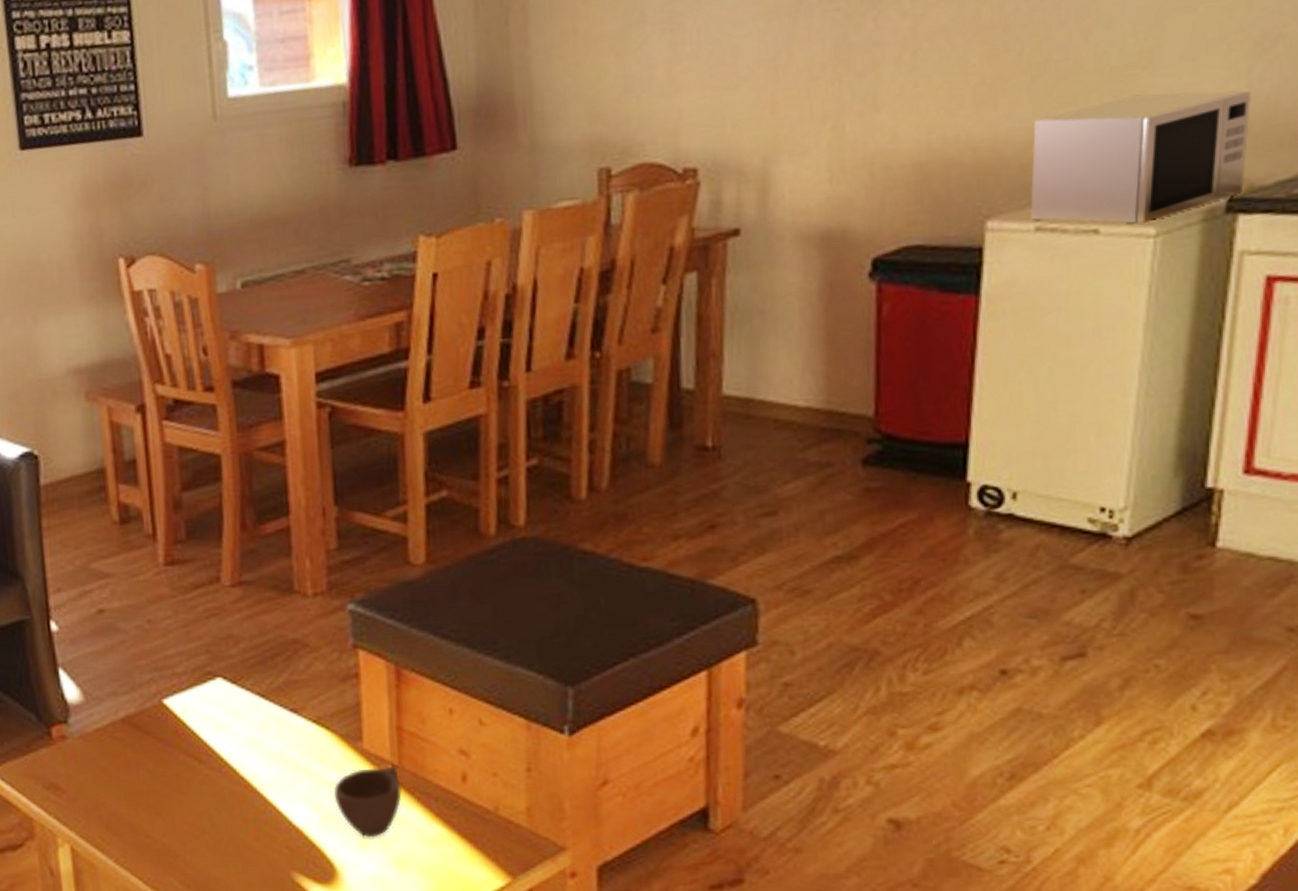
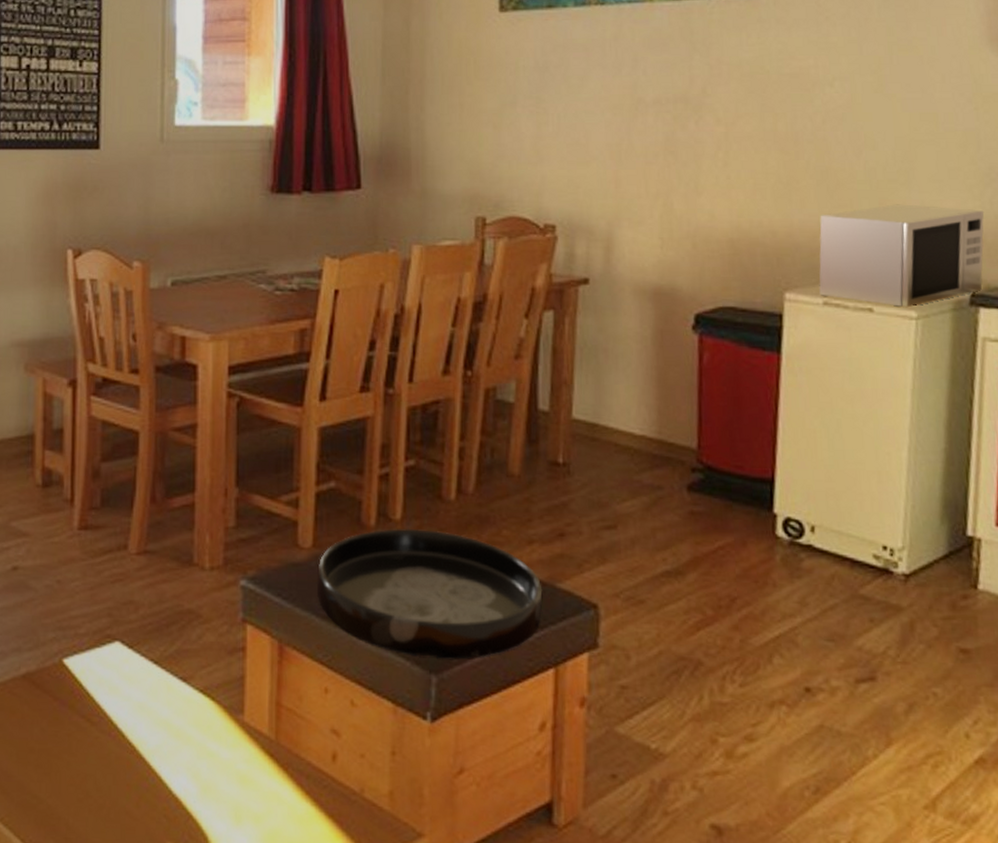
cup: present [333,766,402,838] -> none [213,740,276,812]
tray: none [433,533,692,670] -> present [317,528,543,659]

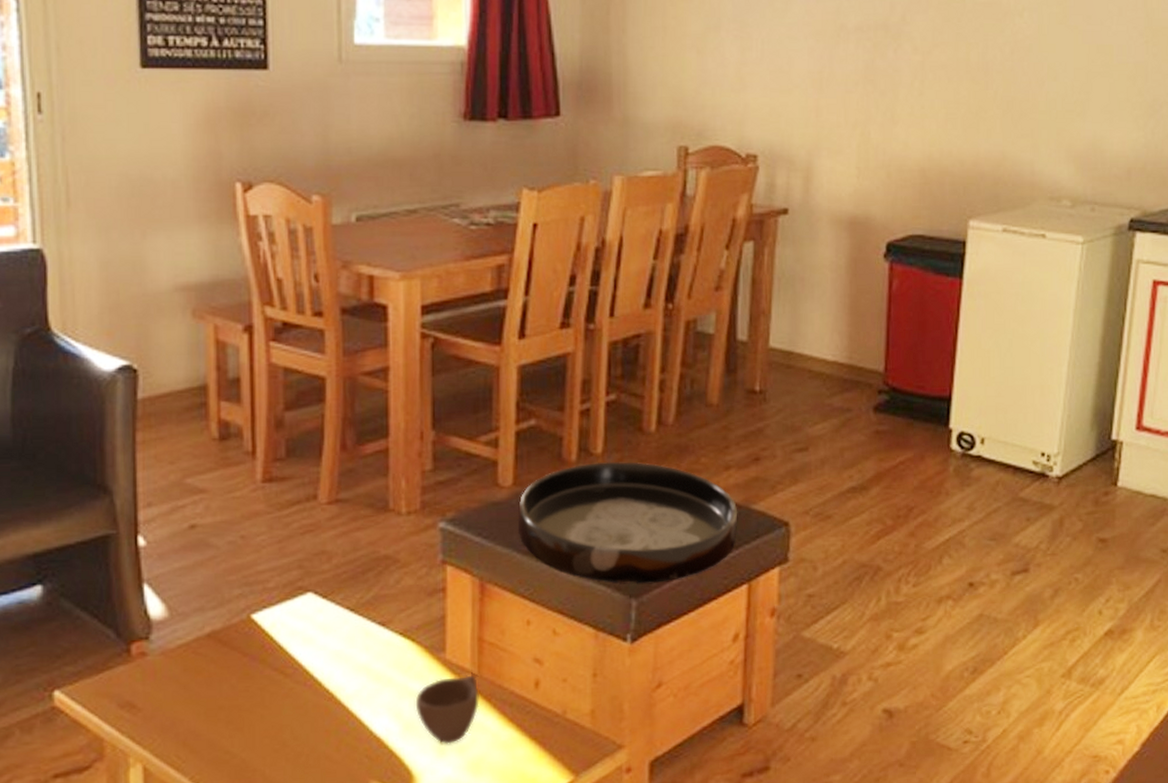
cup: none [213,740,276,812] -> present [415,675,479,744]
microwave: present [819,204,984,308] -> none [1000,134,1147,233]

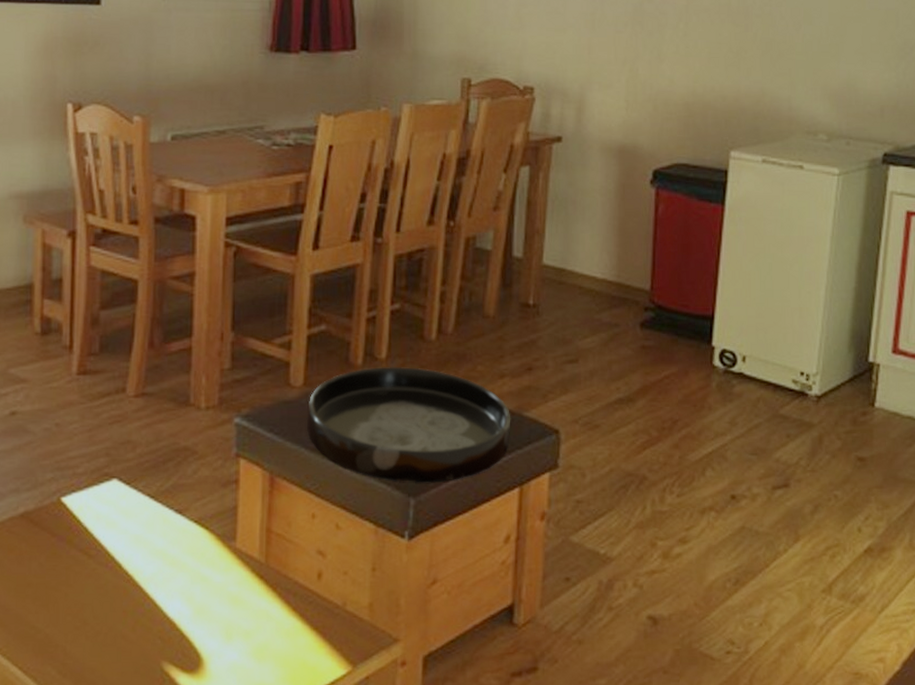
cup: present [415,675,479,744] -> none [206,564,266,630]

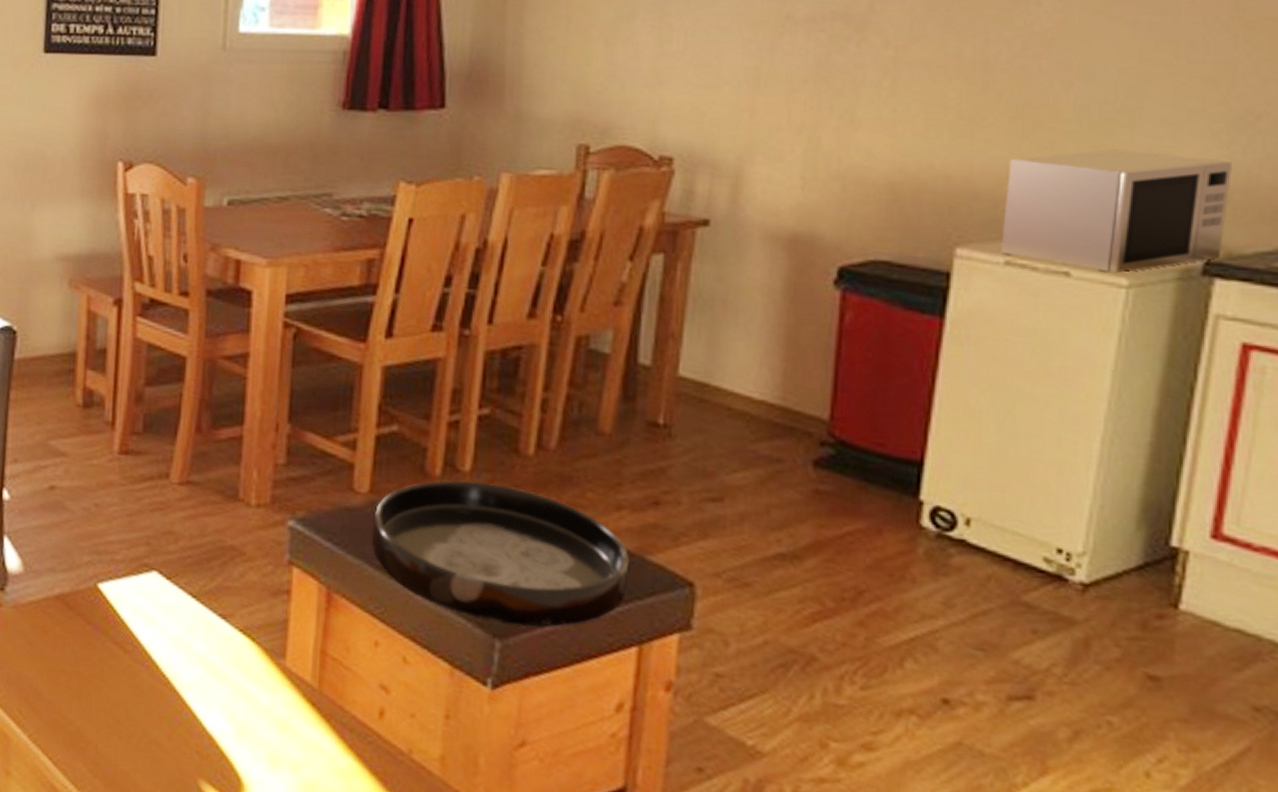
microwave: none [759,73,898,165] -> present [1001,149,1233,274]

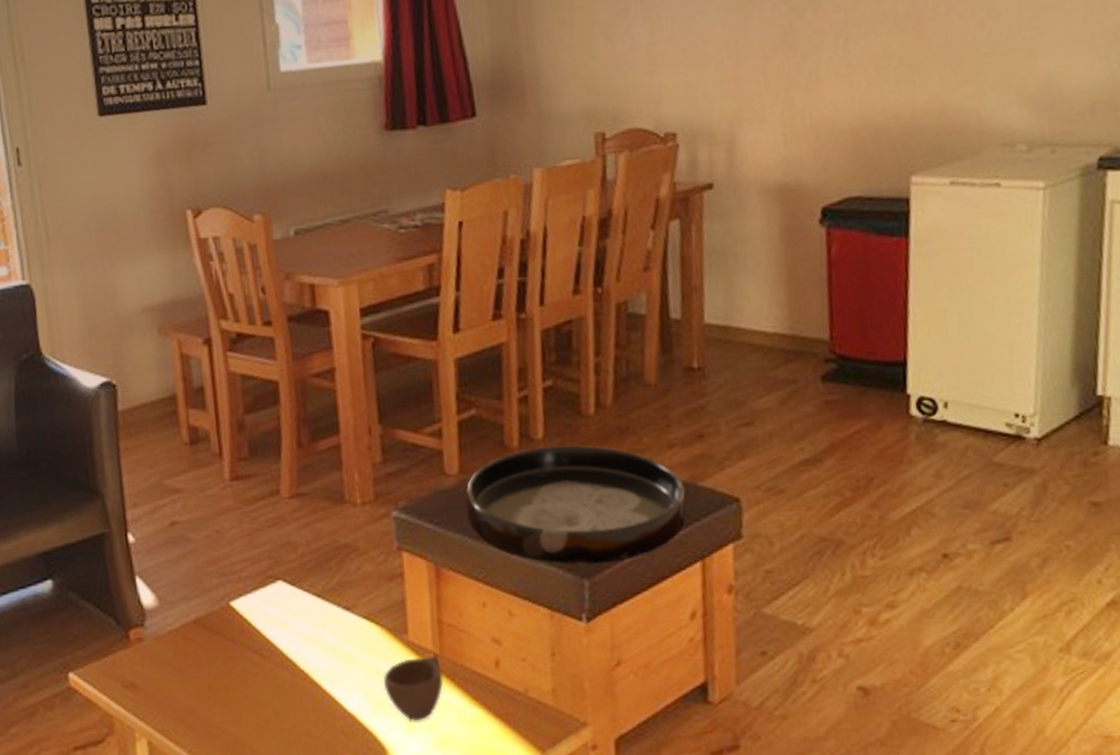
cup: none [250,685,318,759] -> present [383,655,444,721]
microwave: present [1001,149,1233,274] -> none [944,71,1112,180]

